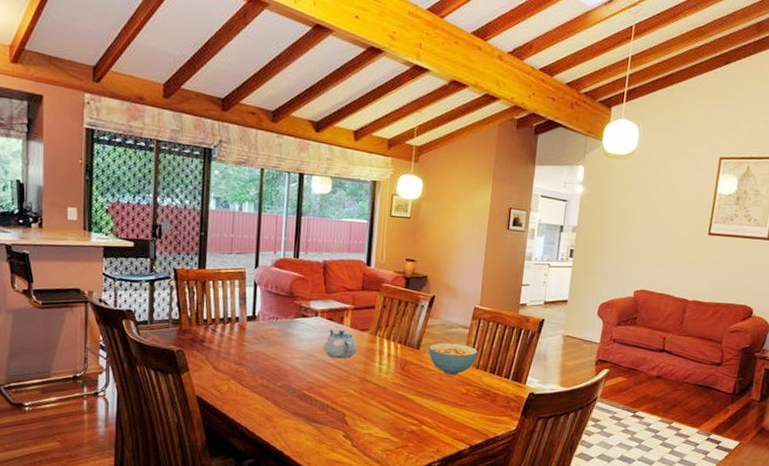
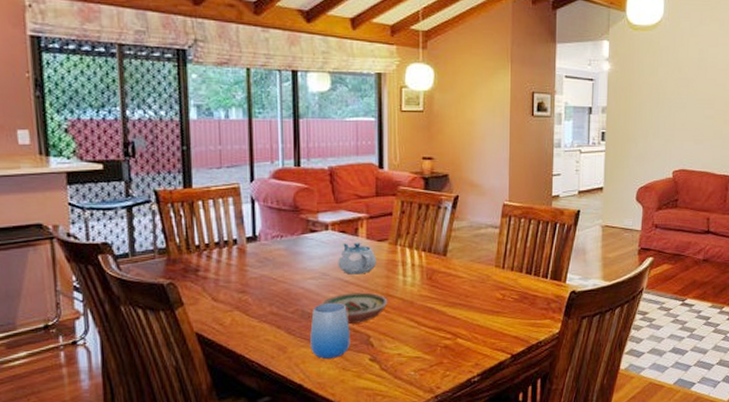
cup: none [293,381,329,431] -> present [310,302,350,359]
decorative bowl: none [305,374,364,402] -> present [320,292,388,324]
cereal bowl: present [429,342,478,376] -> none [457,245,512,281]

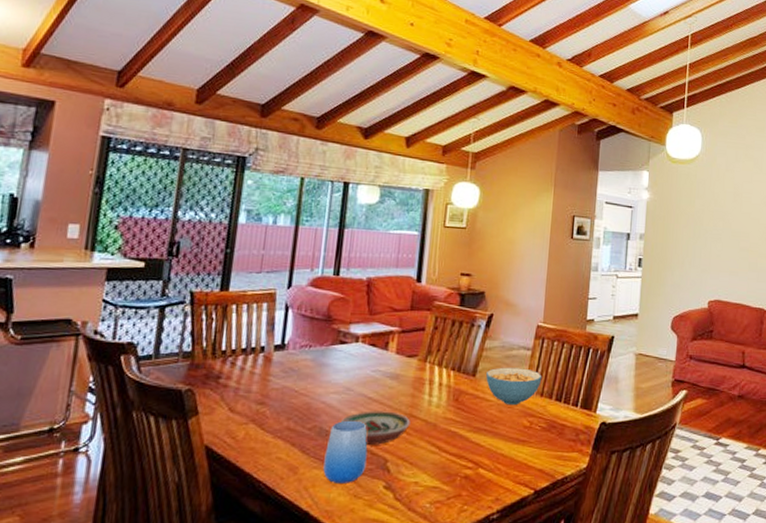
teapot: present [338,242,376,275] -> none [363,356,404,391]
cereal bowl: none [457,245,512,281] -> present [486,367,542,406]

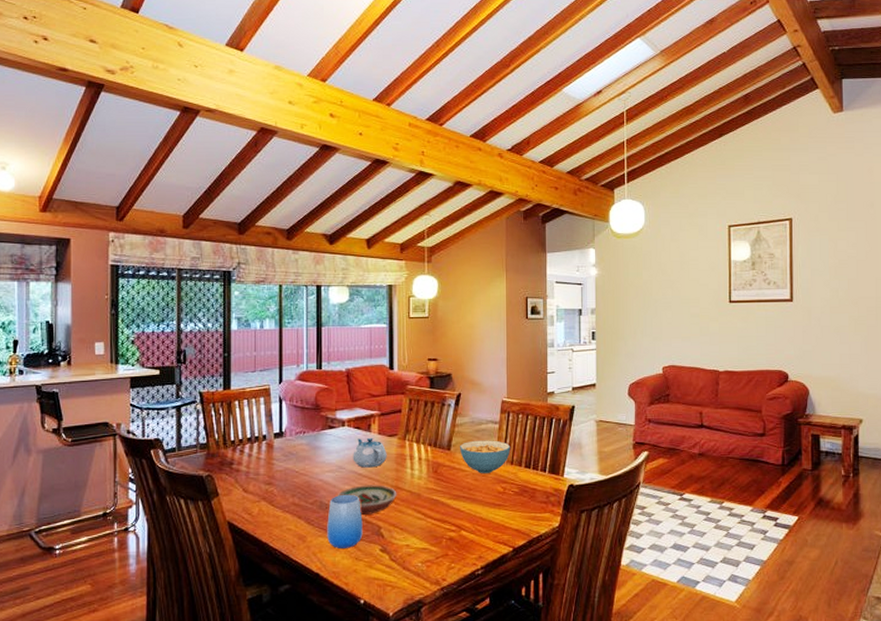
teapot: none [363,356,404,391] -> present [353,437,387,468]

